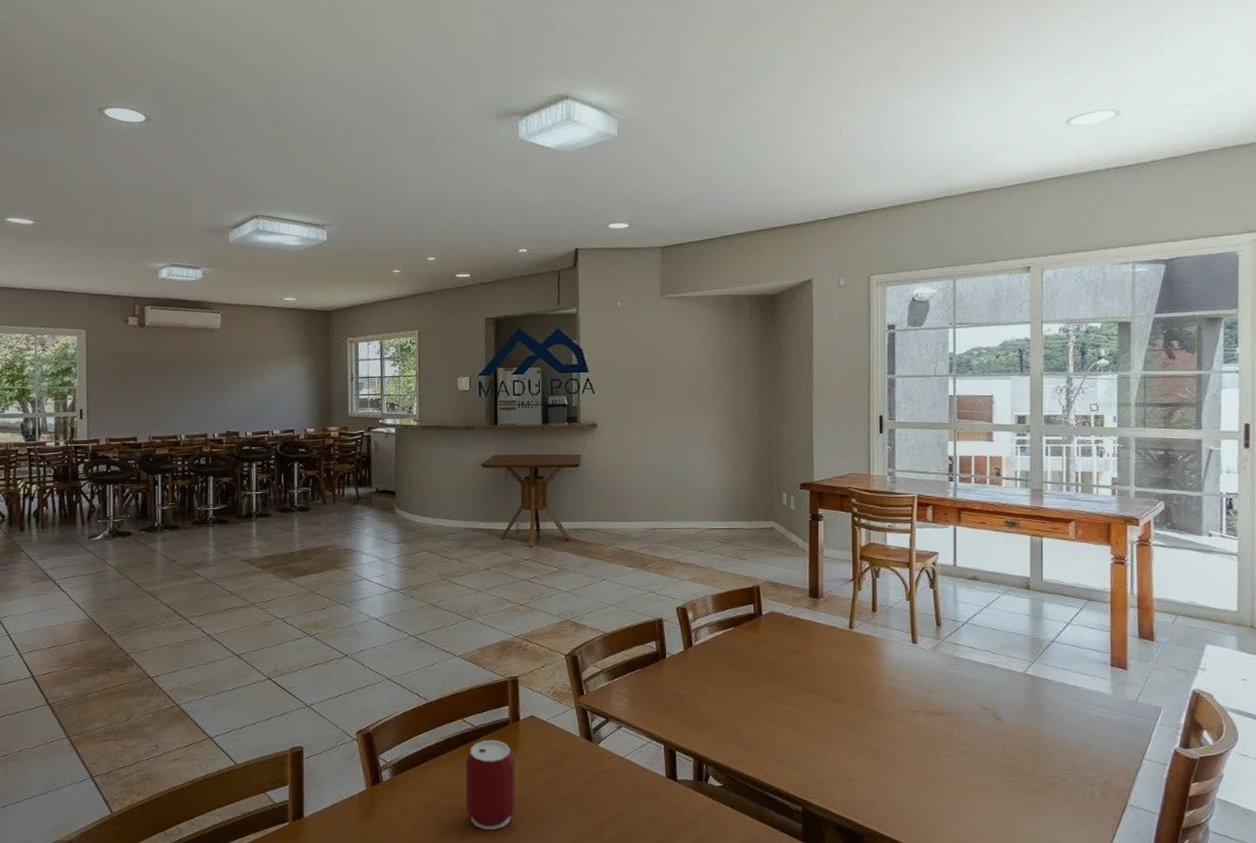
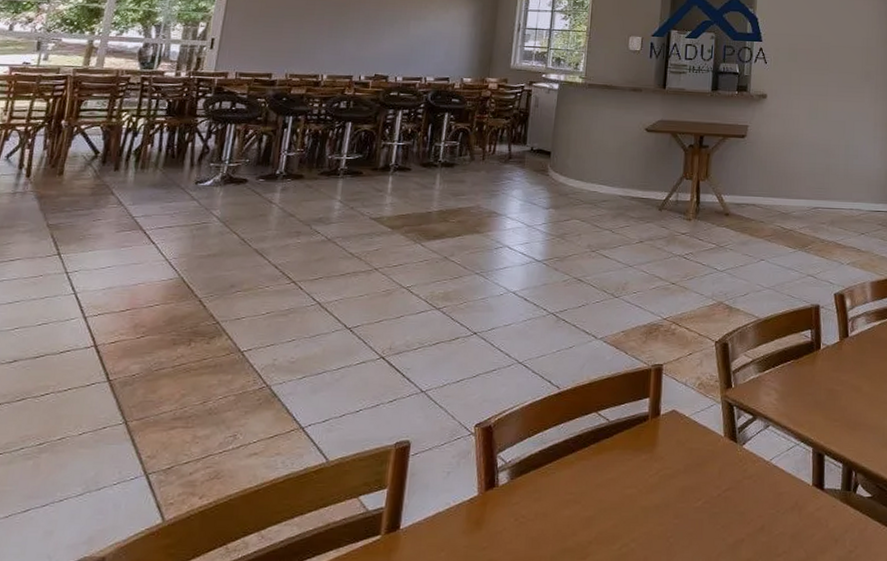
can: present [466,740,516,830] -> none [590,437,651,546]

